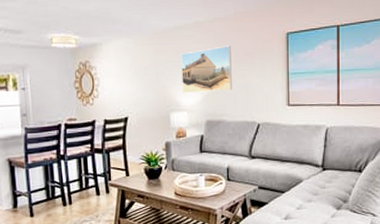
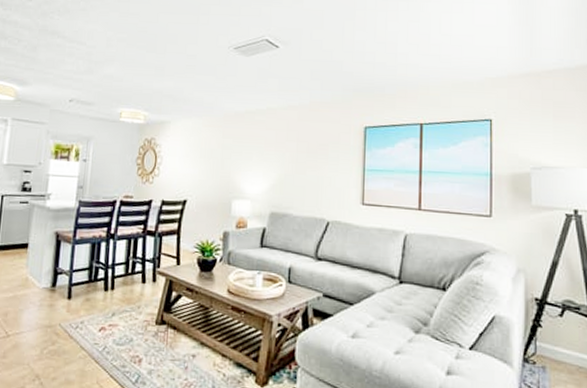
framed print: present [181,45,232,93] -> none [248,134,304,182]

